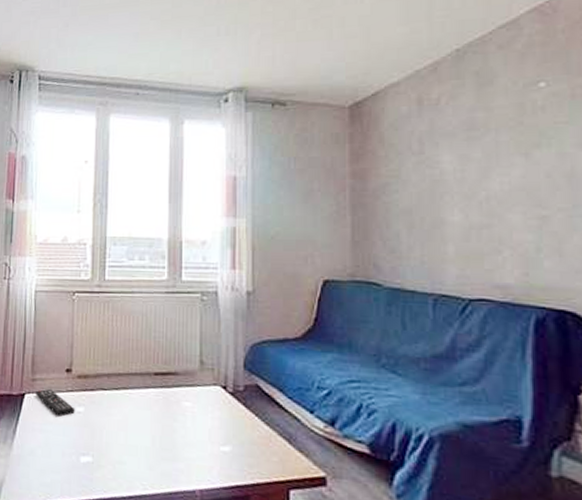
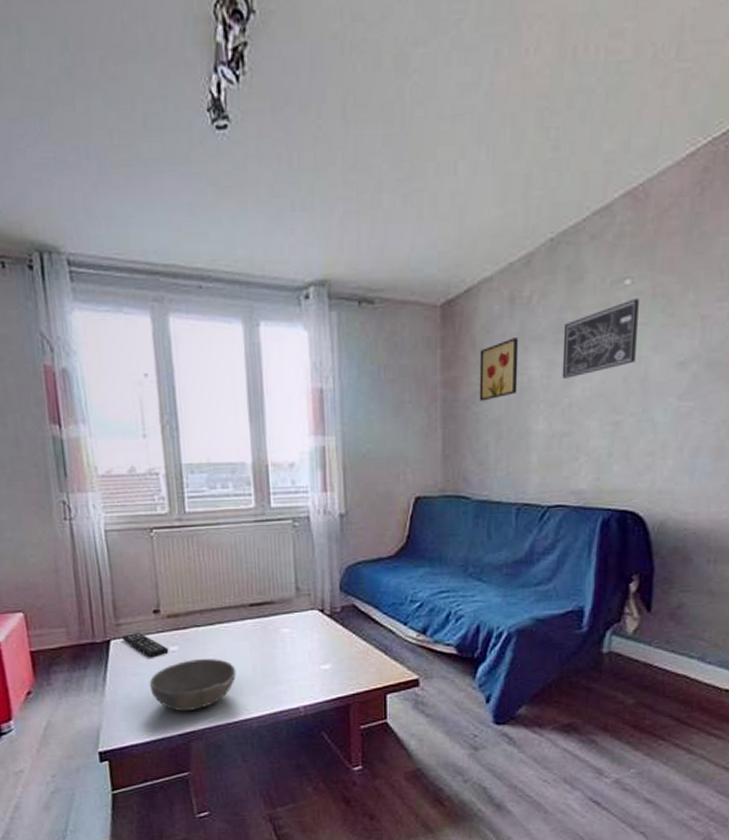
bowl: none [53,423,136,478] -> present [149,659,237,712]
wall art: none [388,135,429,192] -> present [479,338,519,401]
wall art: none [475,99,559,173] -> present [561,298,639,379]

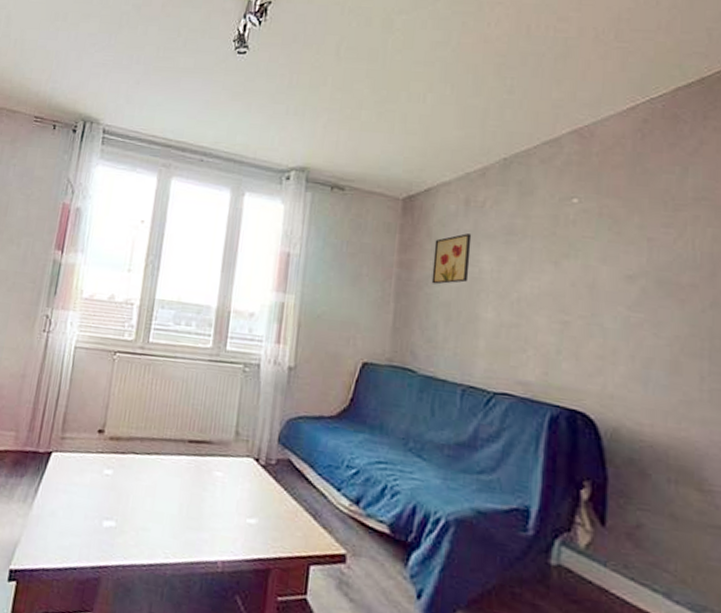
remote control: present [122,632,169,658] -> none [63,448,104,478]
bowl: present [149,659,237,712] -> none [75,487,163,543]
wall art: present [561,298,639,379] -> none [511,215,586,276]

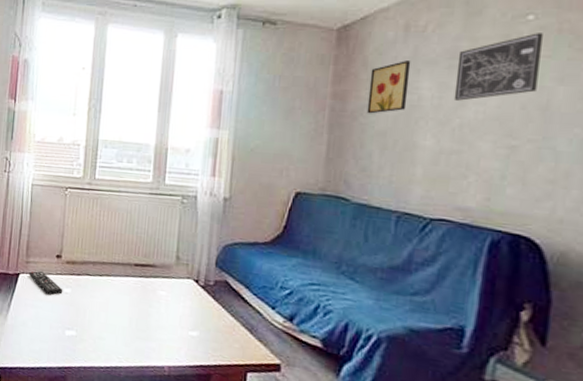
remote control: none [63,448,104,478] -> present [29,270,63,295]
wall art: none [511,215,586,276] -> present [453,33,543,101]

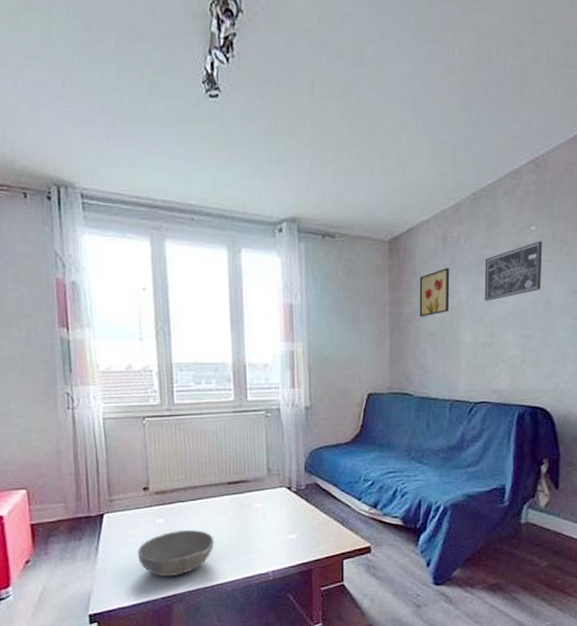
remote control: present [29,270,63,295] -> none [115,506,156,530]
bowl: none [42,303,115,349] -> present [137,530,215,577]

